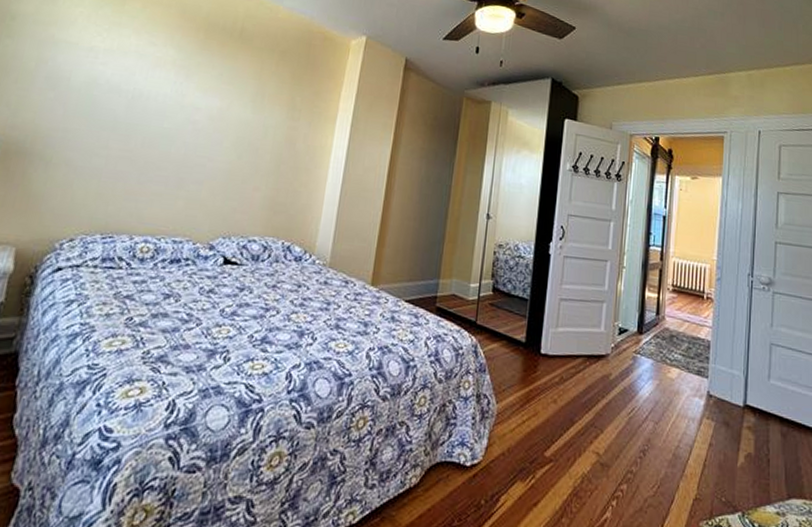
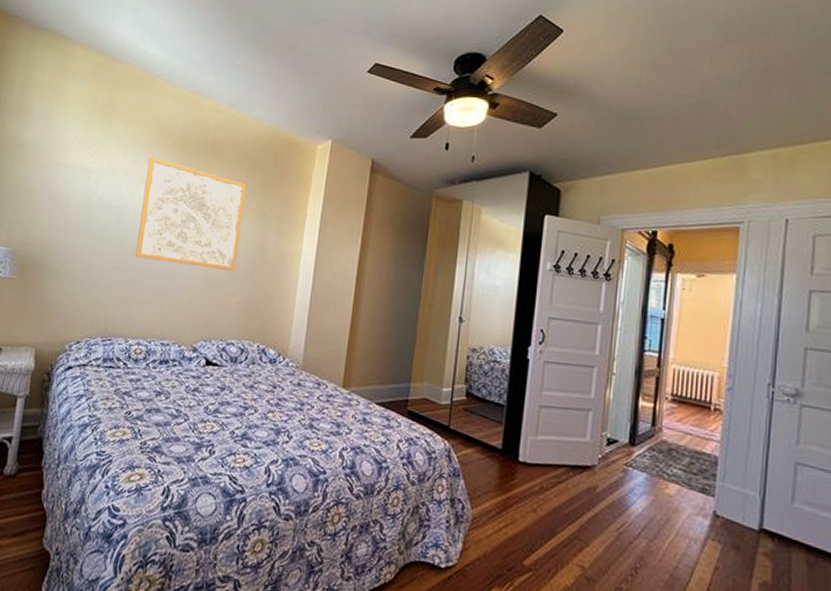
wall art: none [147,40,276,164] -> present [135,157,246,271]

